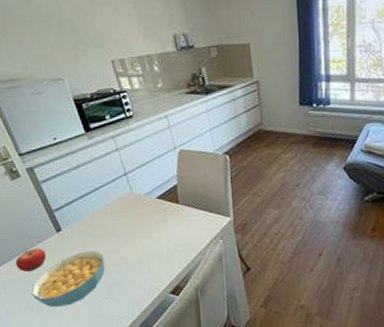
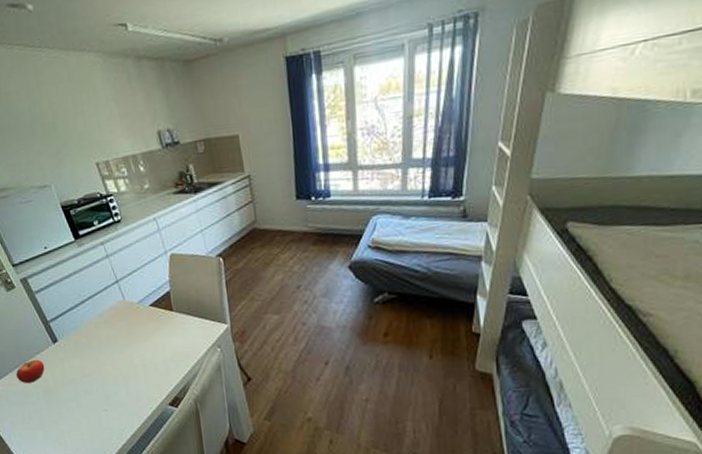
cereal bowl: present [31,251,105,308] -> none [32,361,103,420]

